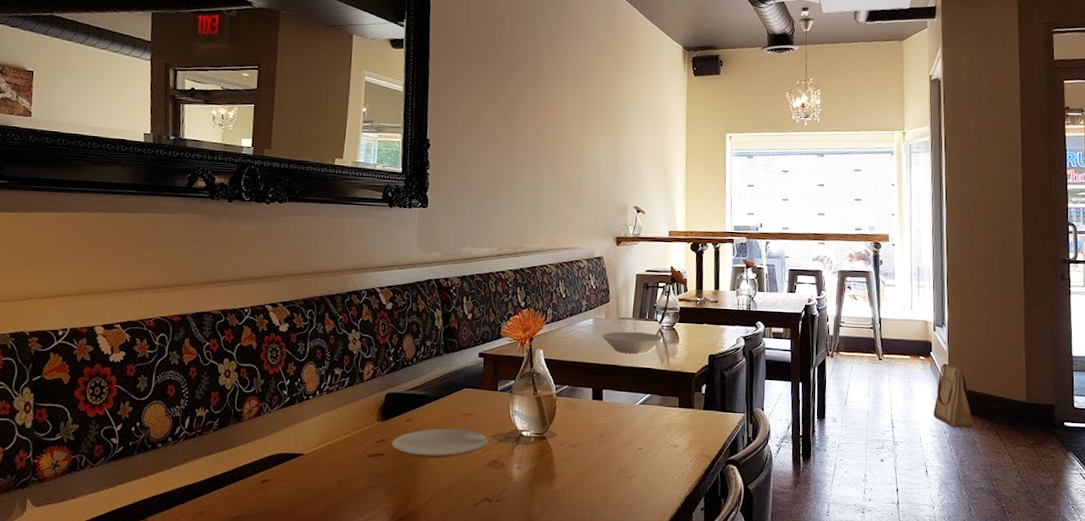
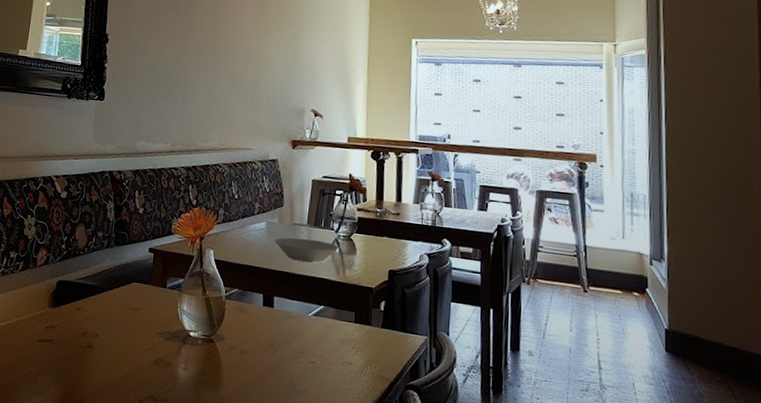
plate: present [391,428,488,458] -> none [60,319,155,351]
shopping bag: present [933,363,974,428] -> none [649,302,700,379]

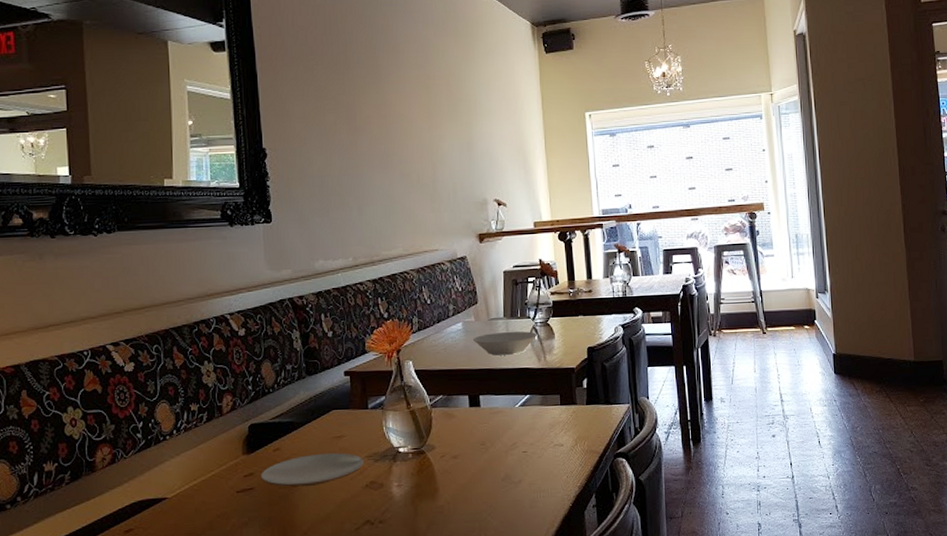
plate: none [60,319,155,351] -> present [260,453,364,487]

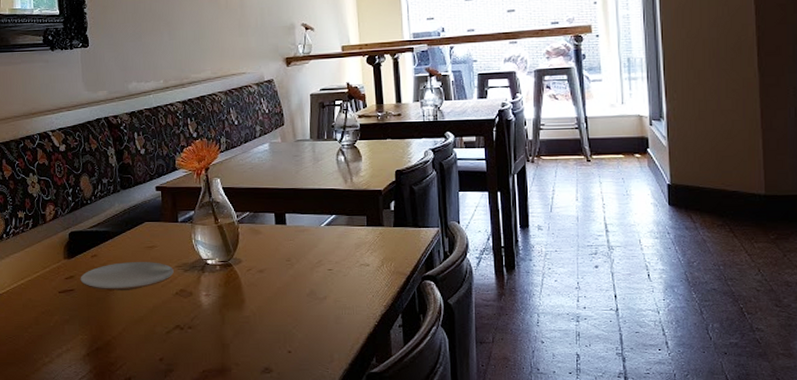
dish: present [473,331,538,356] -> none [280,152,344,176]

